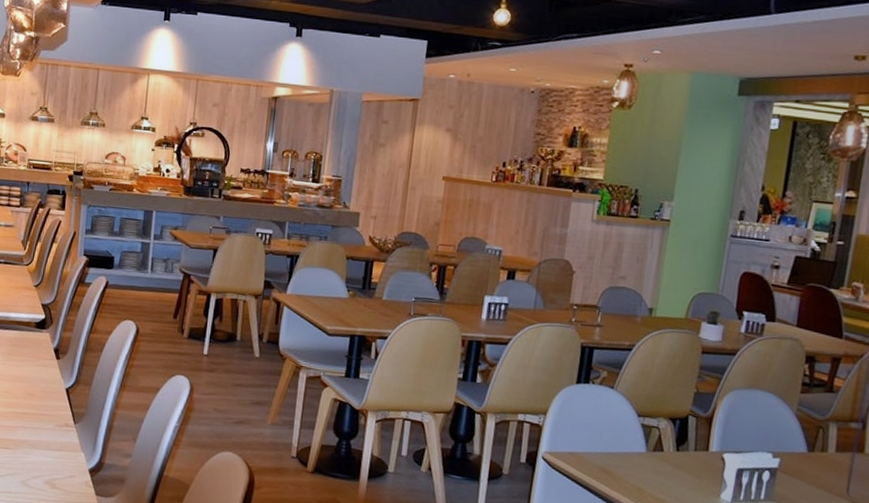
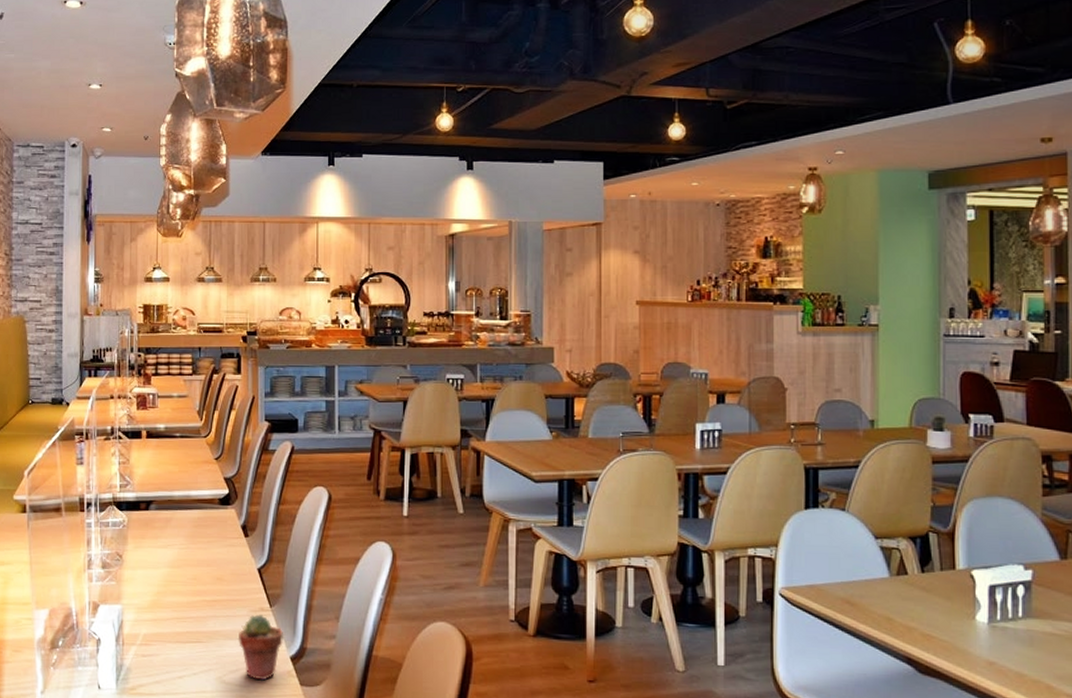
potted succulent: none [42,429,85,488] -> present [237,614,284,681]

